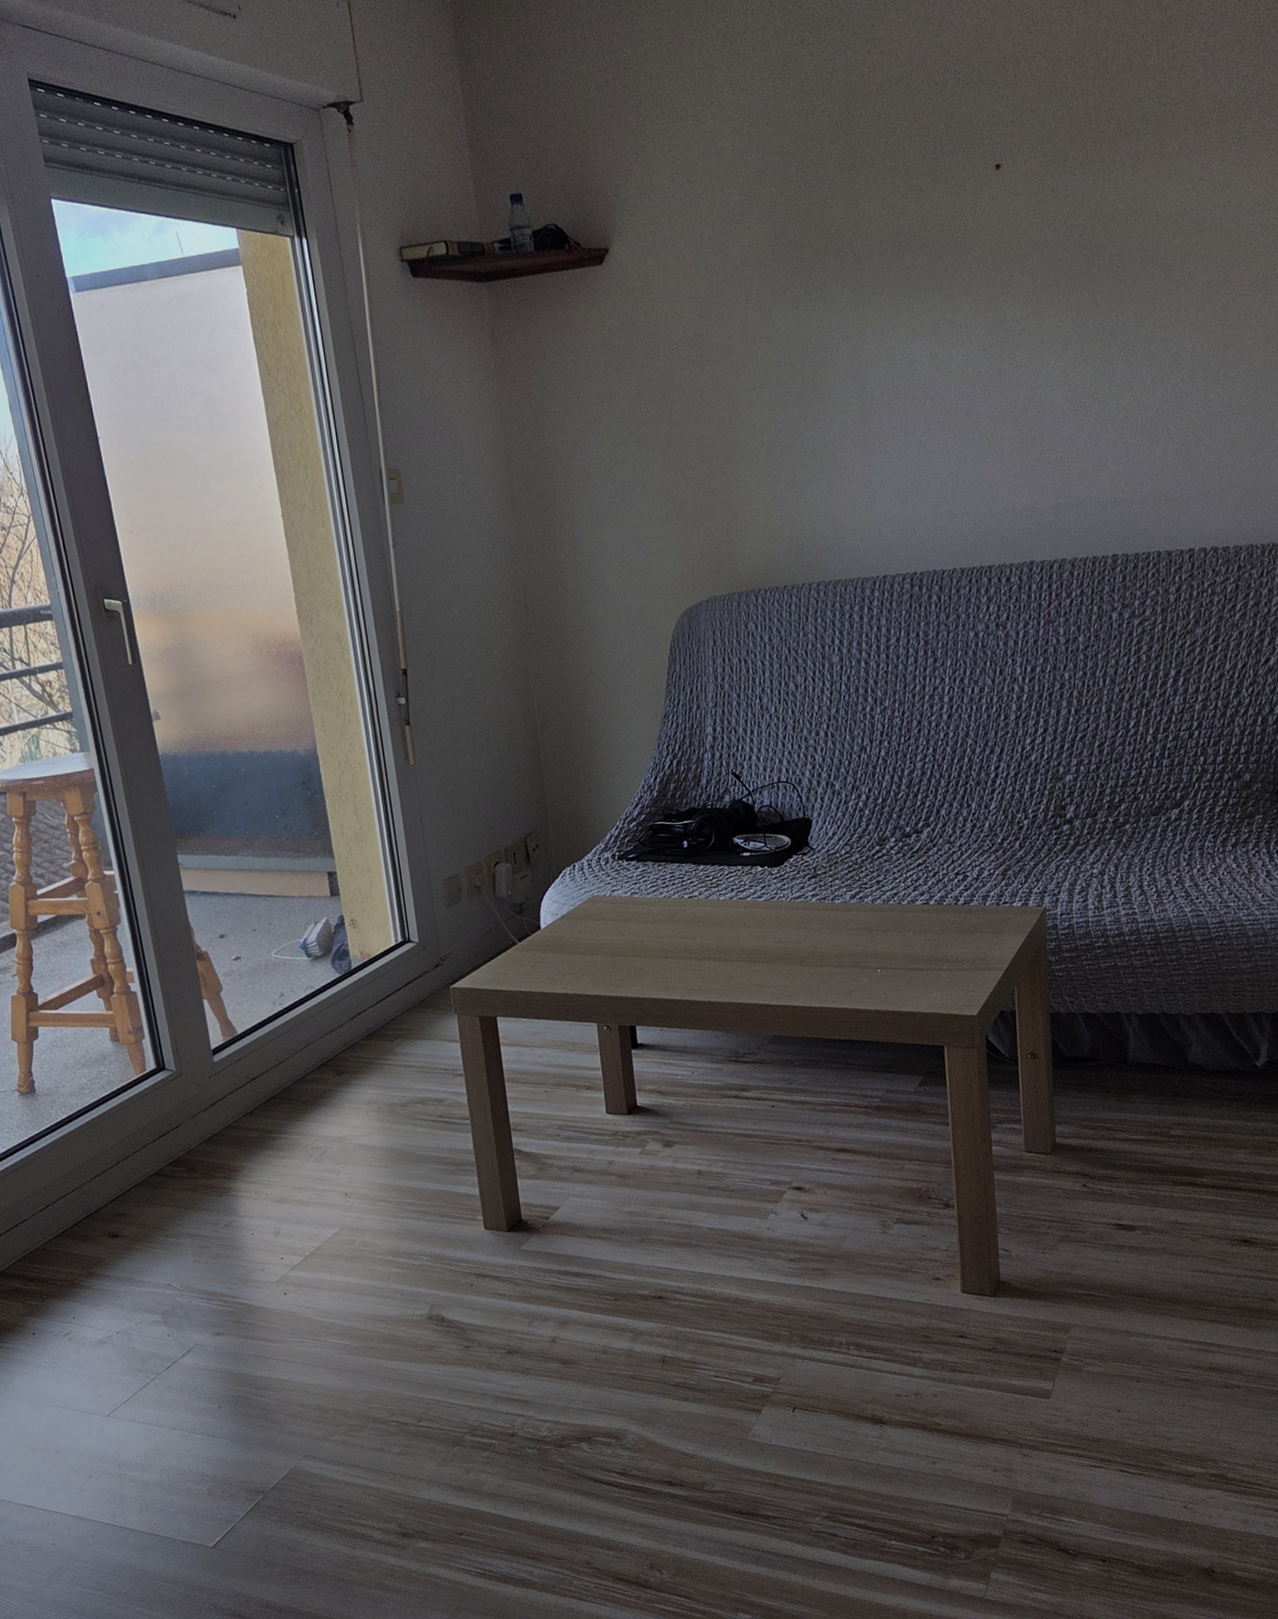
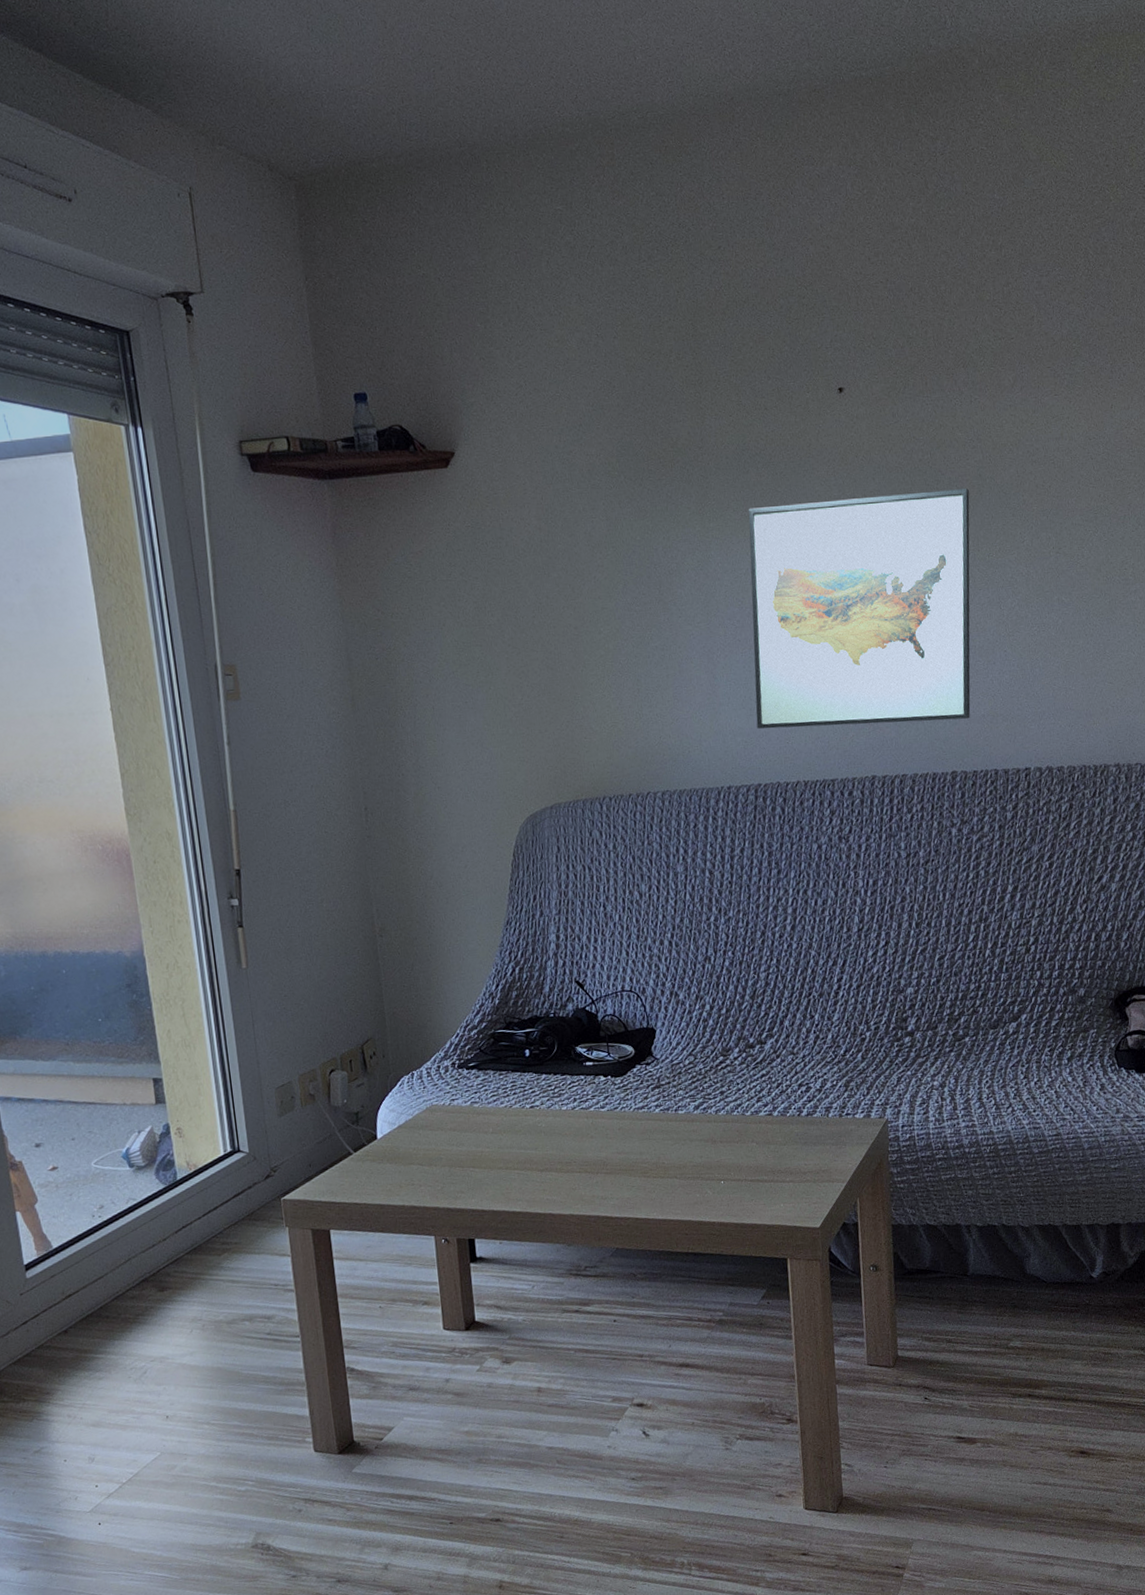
wall art: none [903,263,1132,517] -> present [748,489,971,729]

